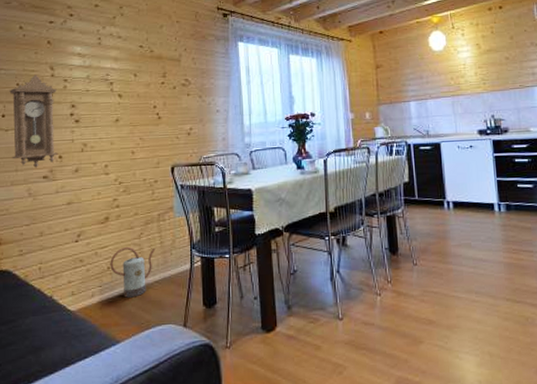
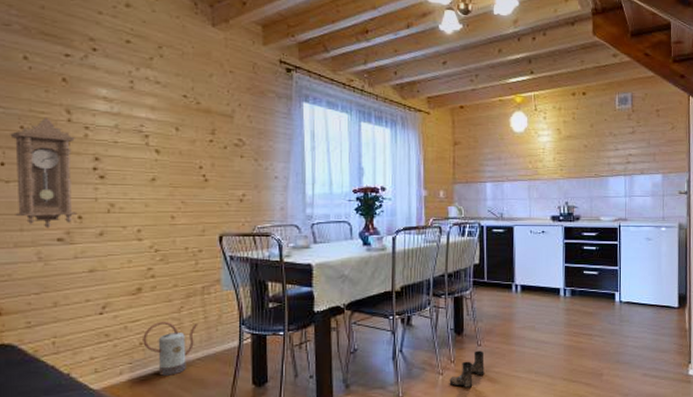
boots: none [387,270,423,309] -> present [449,350,485,387]

